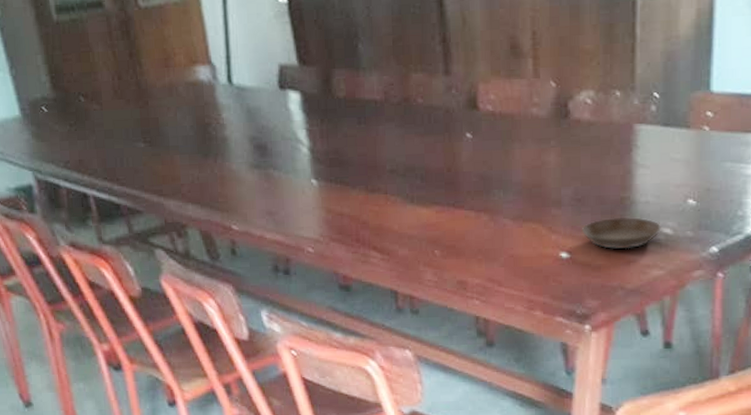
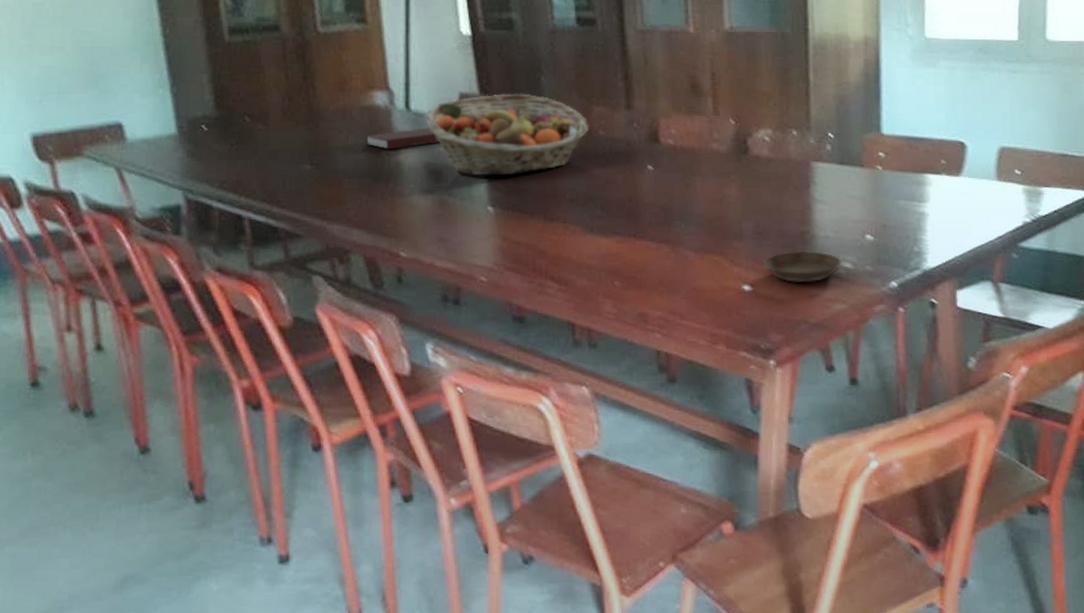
notebook: none [192,101,262,125] -> present [365,128,440,150]
fruit basket: none [247,62,407,150] -> present [425,93,589,176]

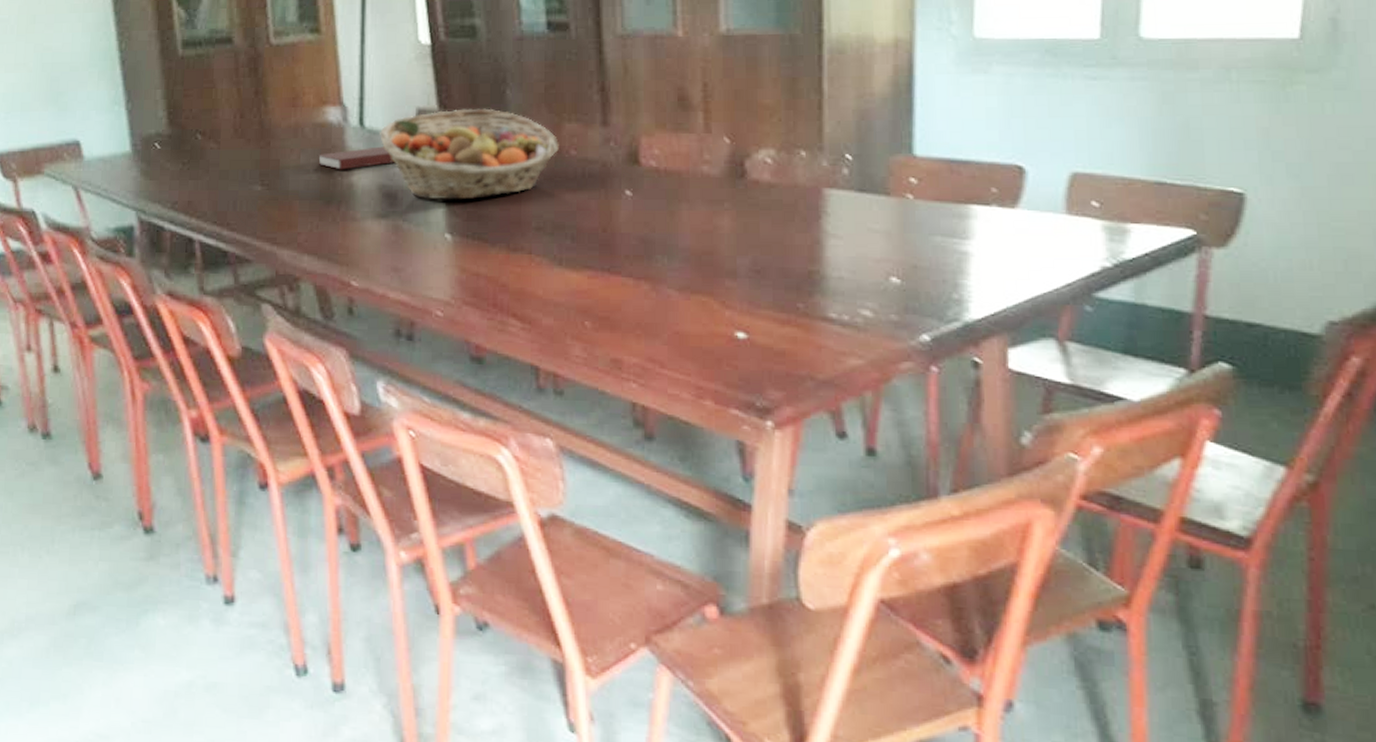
saucer: present [764,251,843,283] -> none [762,294,860,332]

